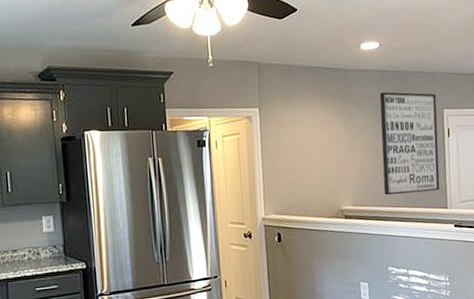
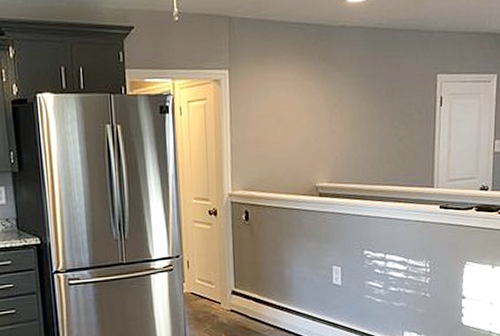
wall art: present [379,92,440,196] -> none [364,53,430,172]

